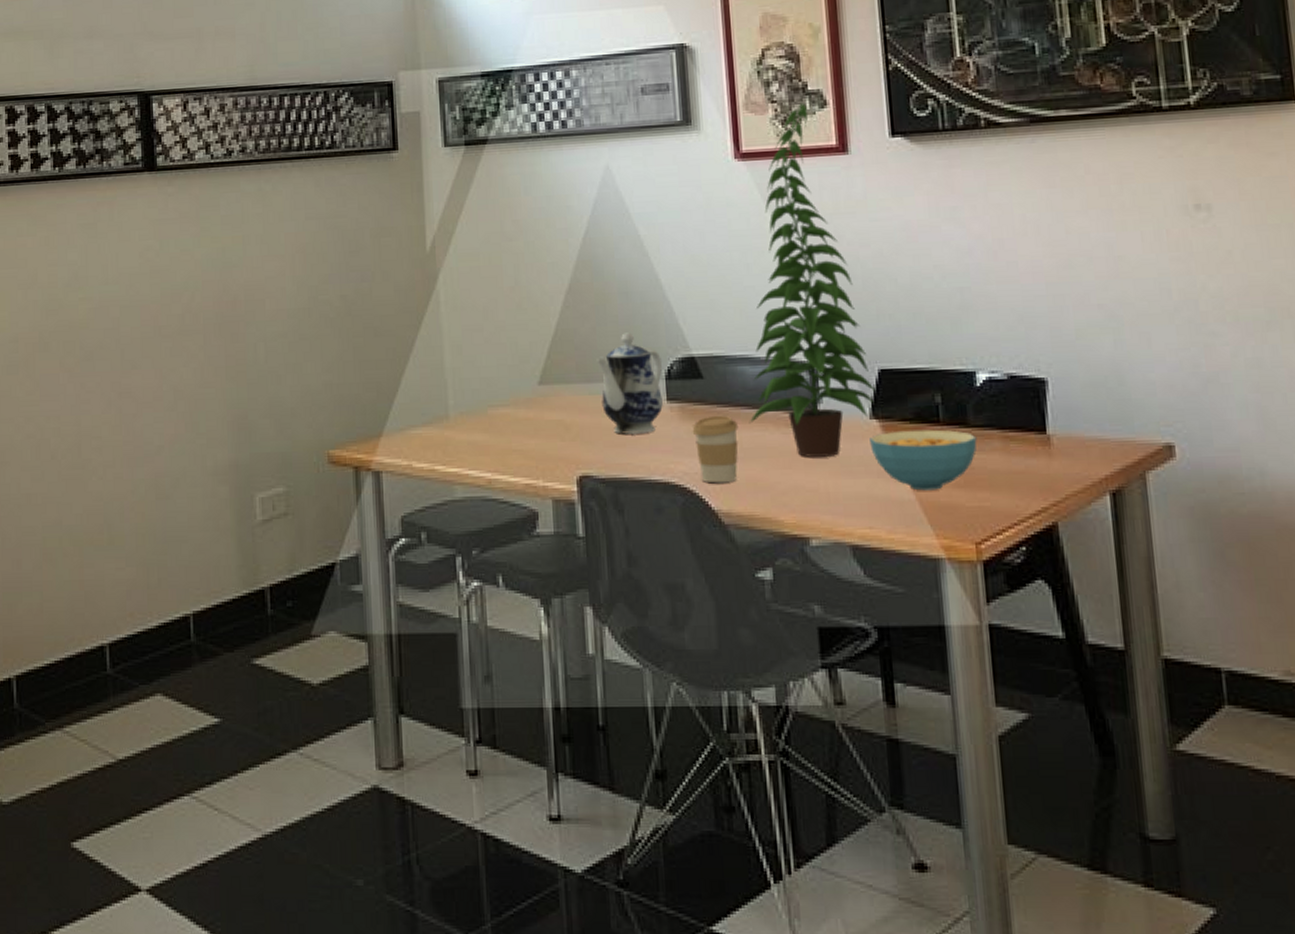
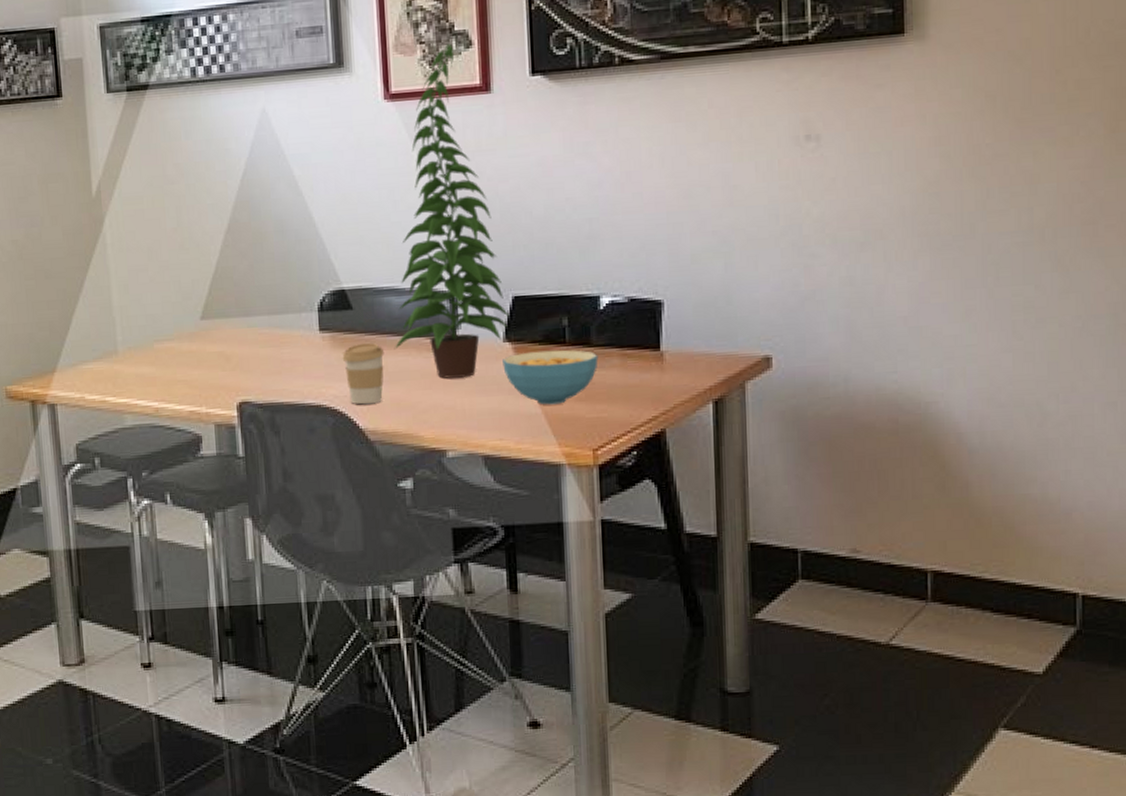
teapot: present [596,332,663,434] -> none [254,268,316,363]

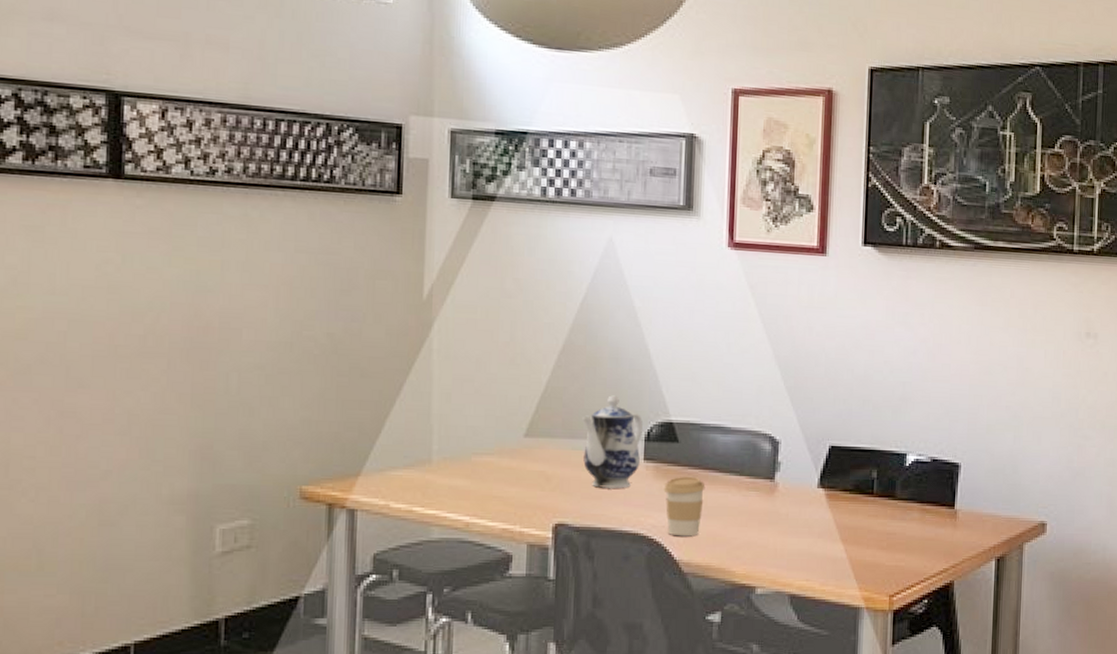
teapot: none [254,268,316,363] -> present [582,395,643,488]
plant: present [394,43,510,379] -> none [715,204,826,518]
cereal bowl: present [502,350,598,405] -> none [815,499,901,551]

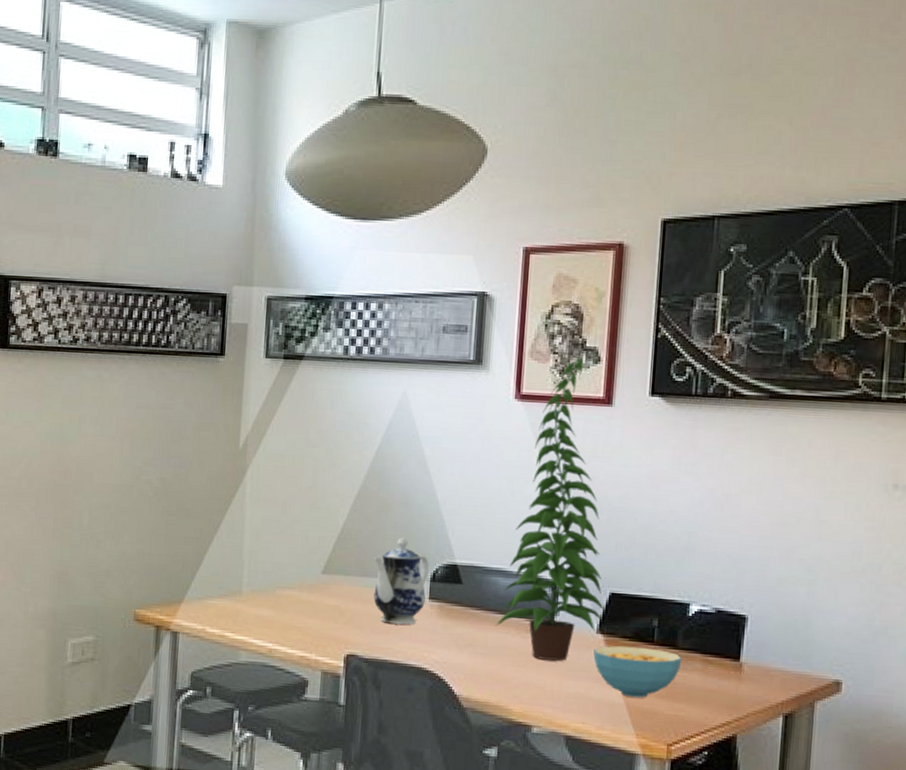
coffee cup: present [664,476,706,537] -> none [446,616,486,673]
plant: none [715,204,826,518] -> present [495,357,605,661]
cereal bowl: none [815,499,901,551] -> present [593,645,682,698]

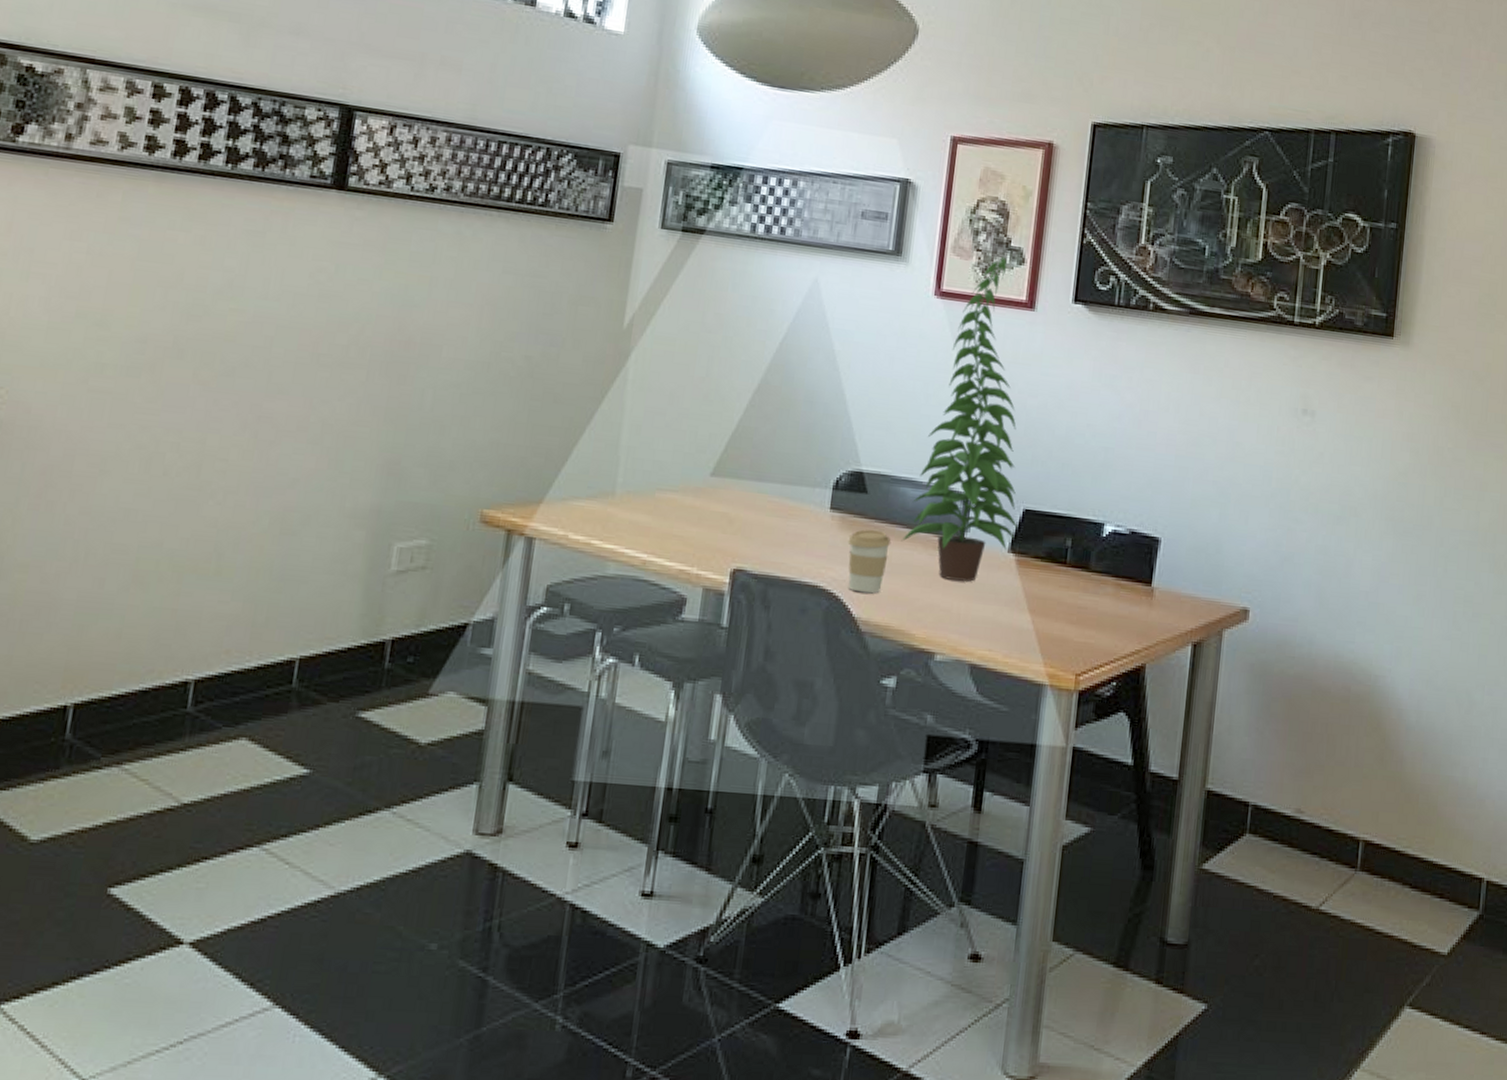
teapot: present [373,538,429,625] -> none [768,439,832,537]
coffee cup: none [446,616,486,673] -> present [848,529,891,593]
cereal bowl: present [593,645,682,698] -> none [1003,566,1094,624]

